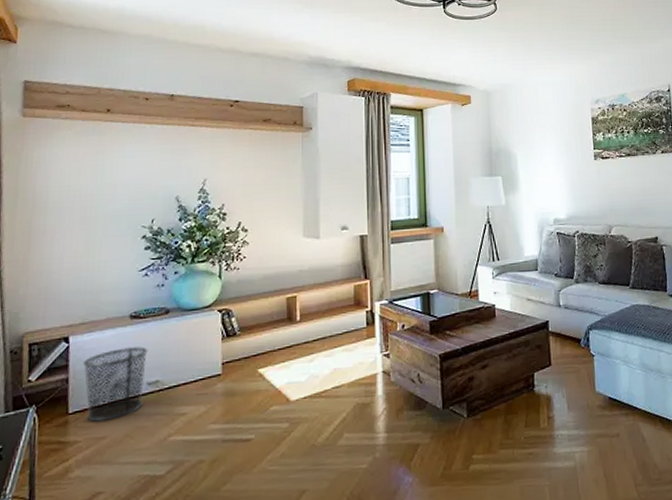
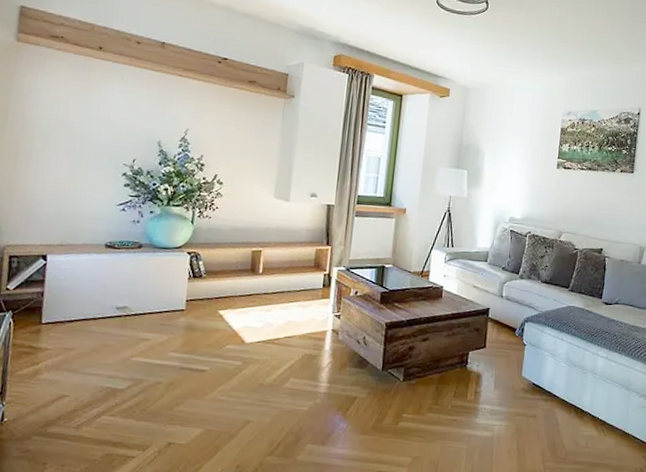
waste bin: present [83,346,148,423] -> none [57,272,120,336]

